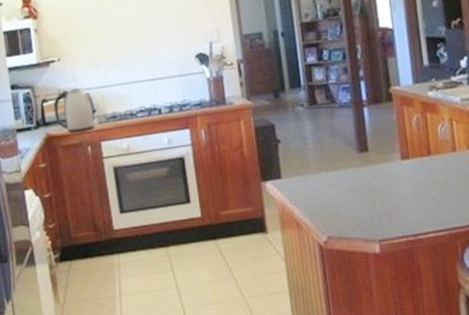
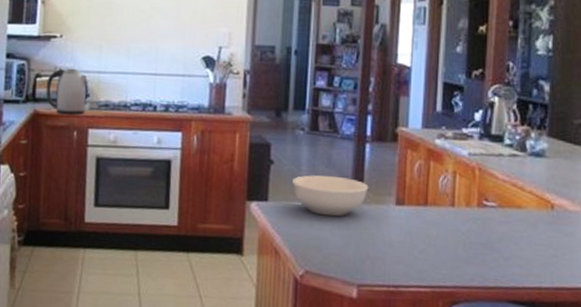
bowl: none [301,143,374,182] -> present [292,175,369,217]

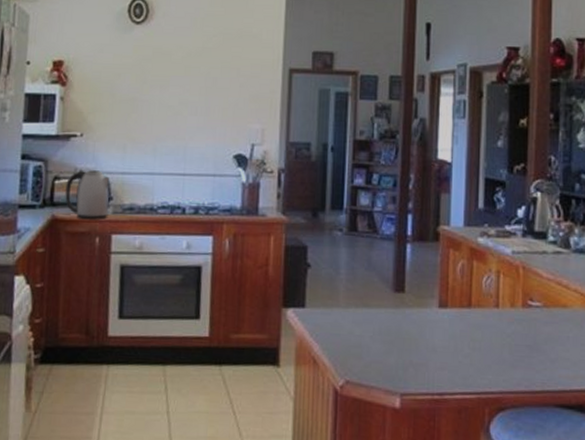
bowl: present [292,175,369,217] -> none [331,278,411,322]

